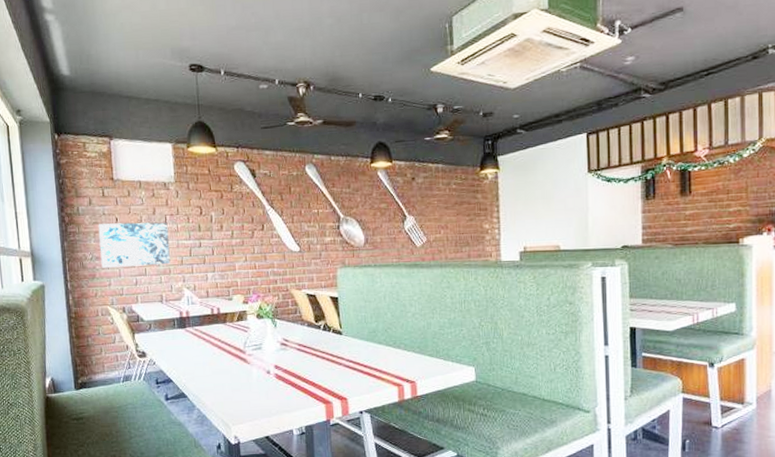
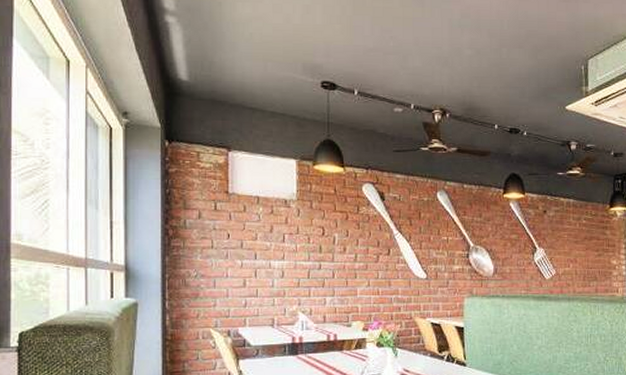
wall art: present [98,222,171,268] -> none [206,238,286,287]

